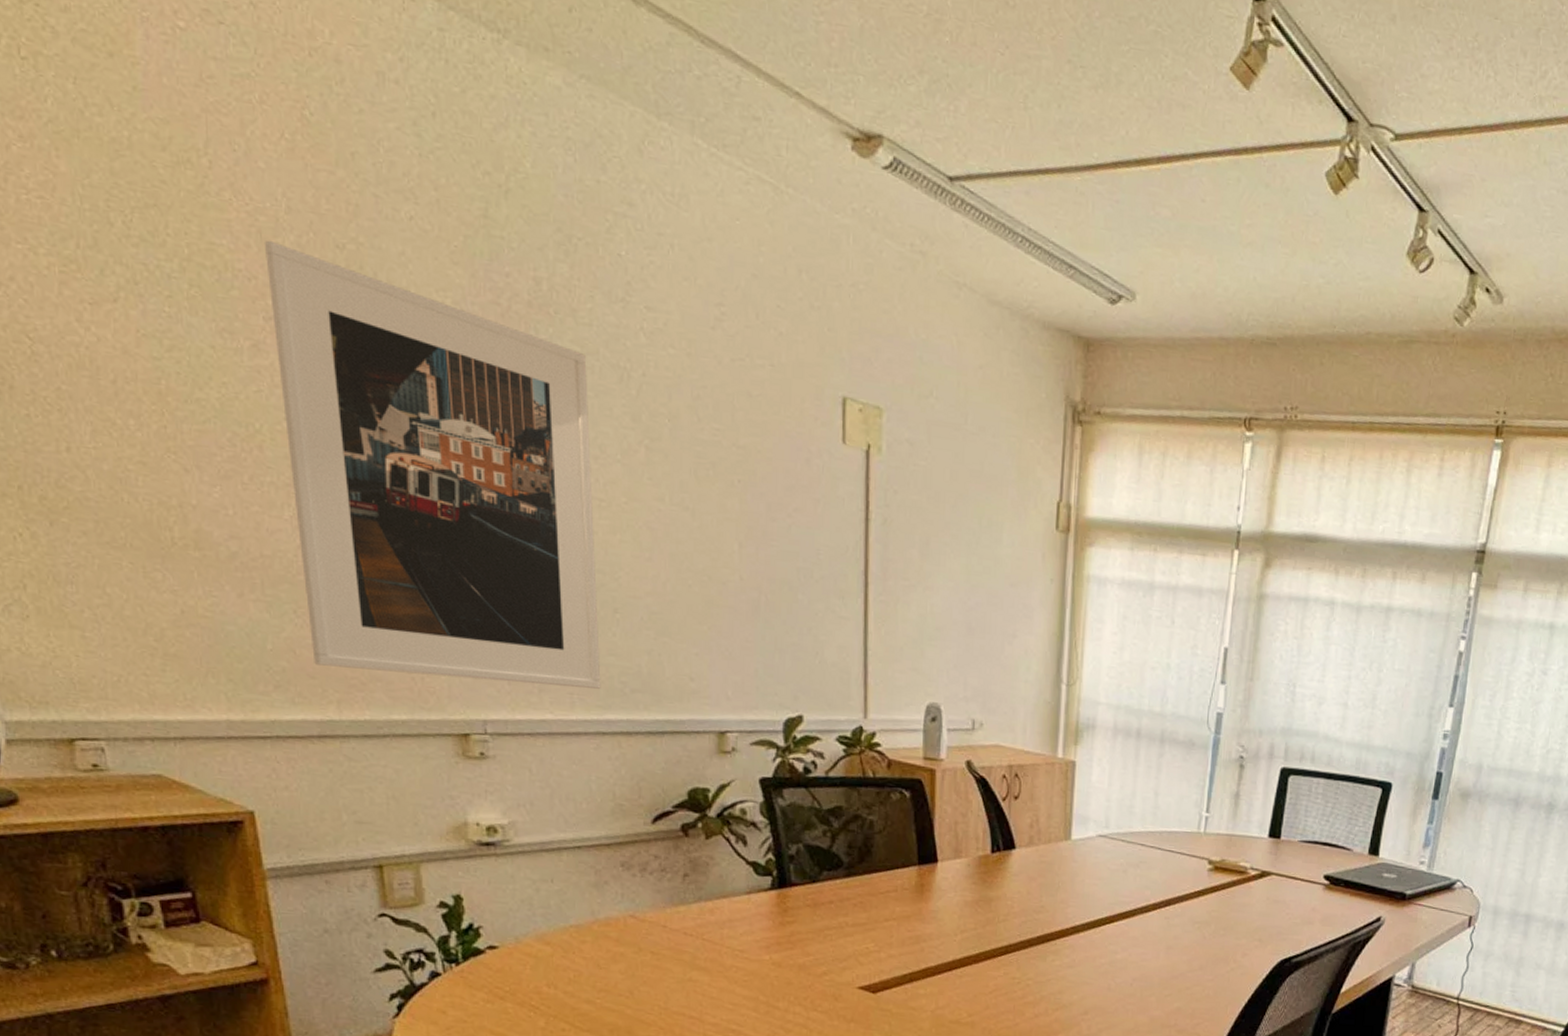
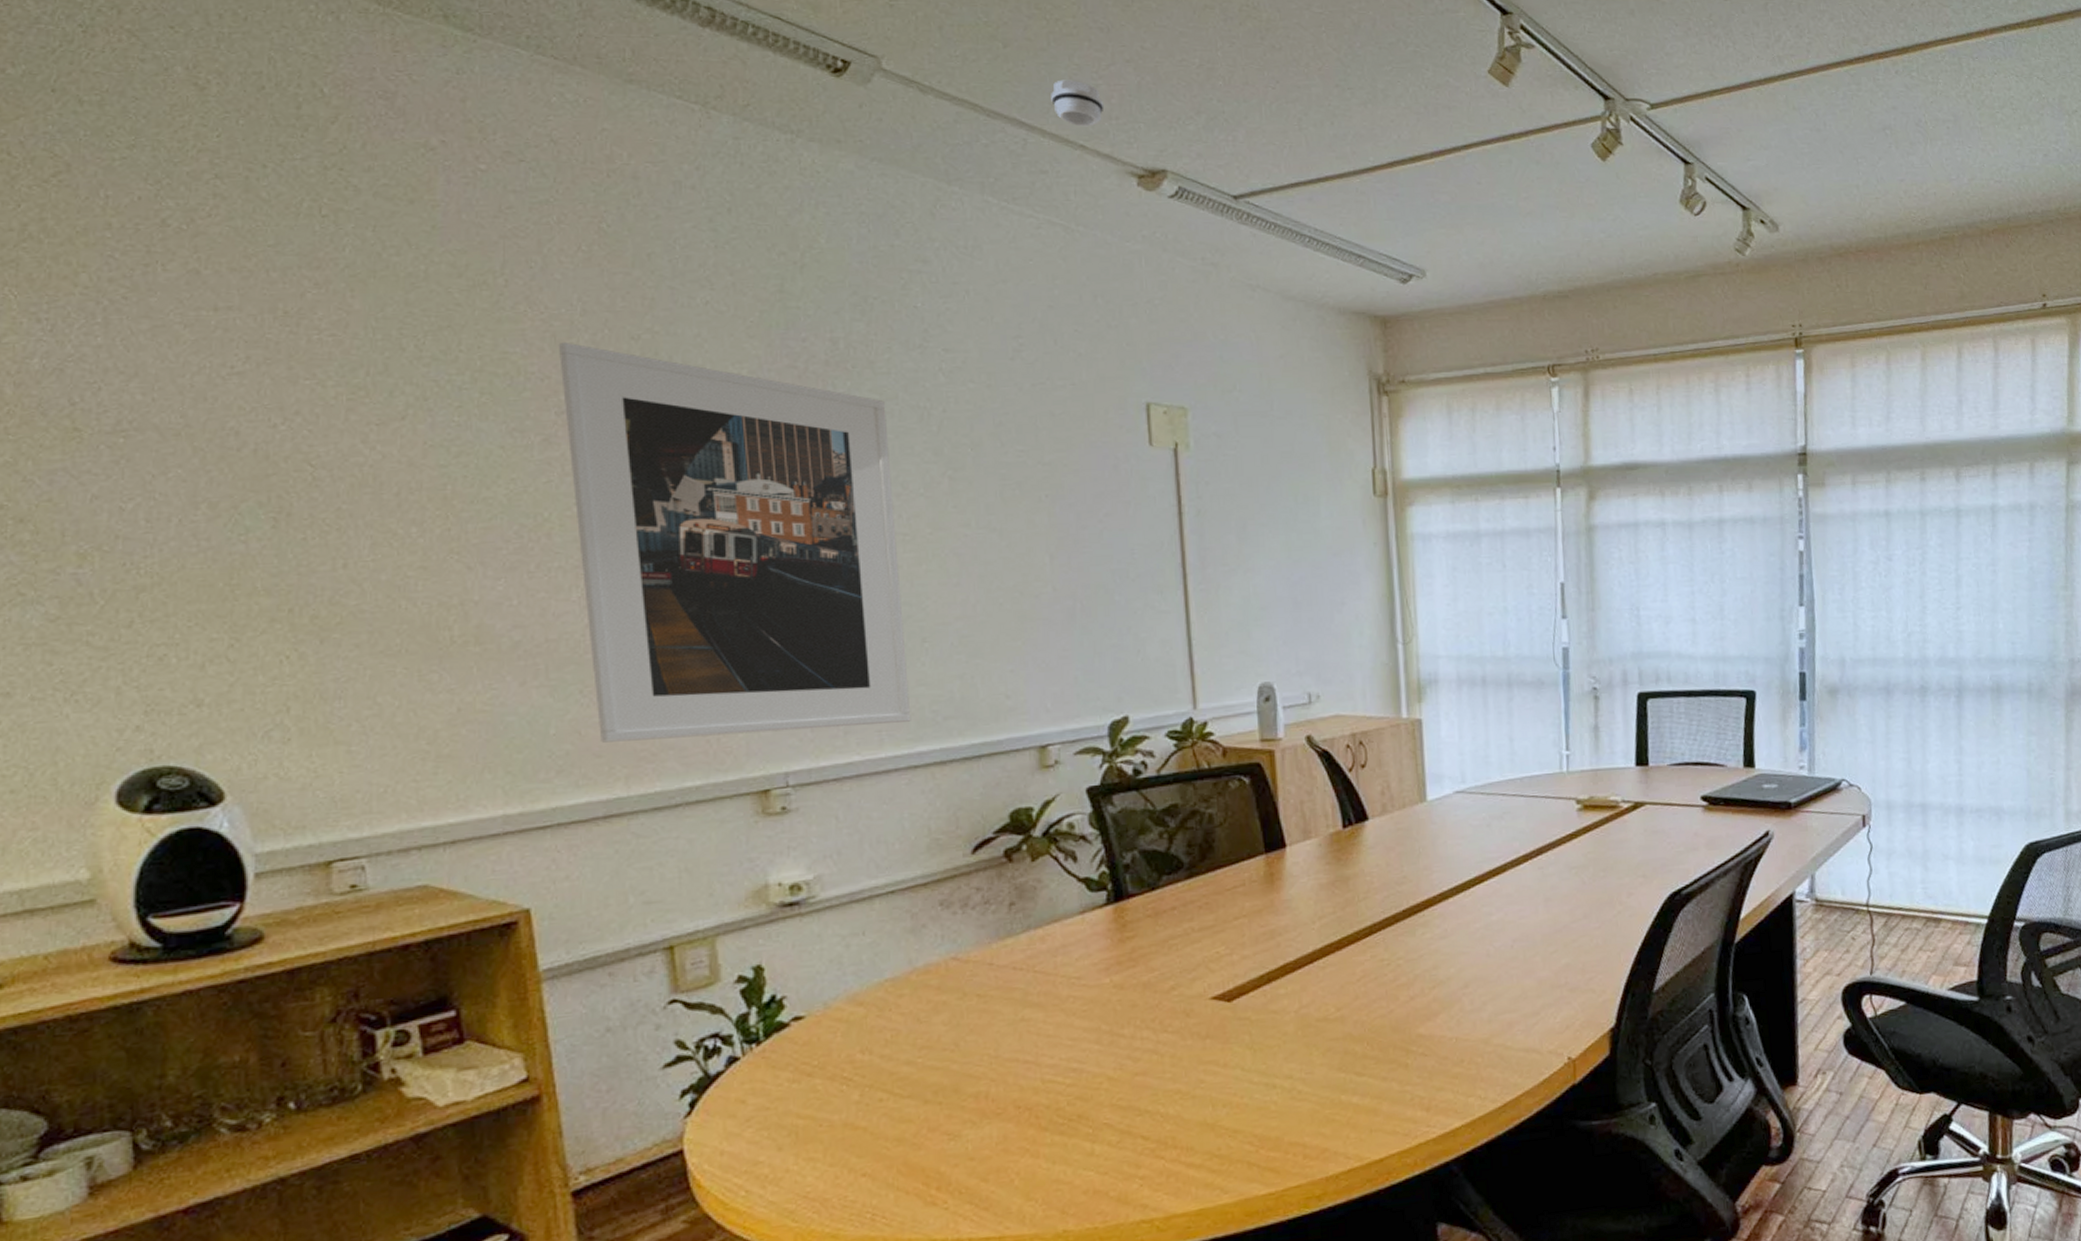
smoke detector: none [769,9,824,72] -> present [1051,80,1105,127]

